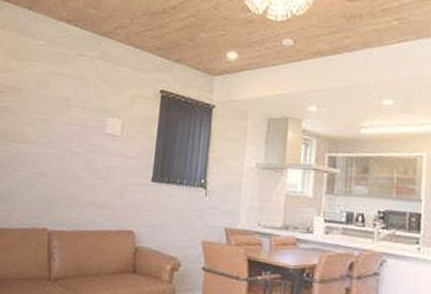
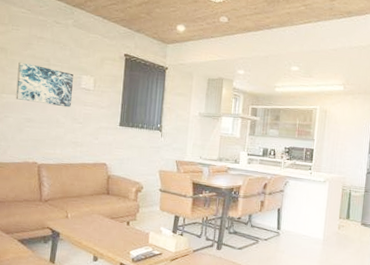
wall art: none [27,103,97,159] -> present [15,62,73,108]

